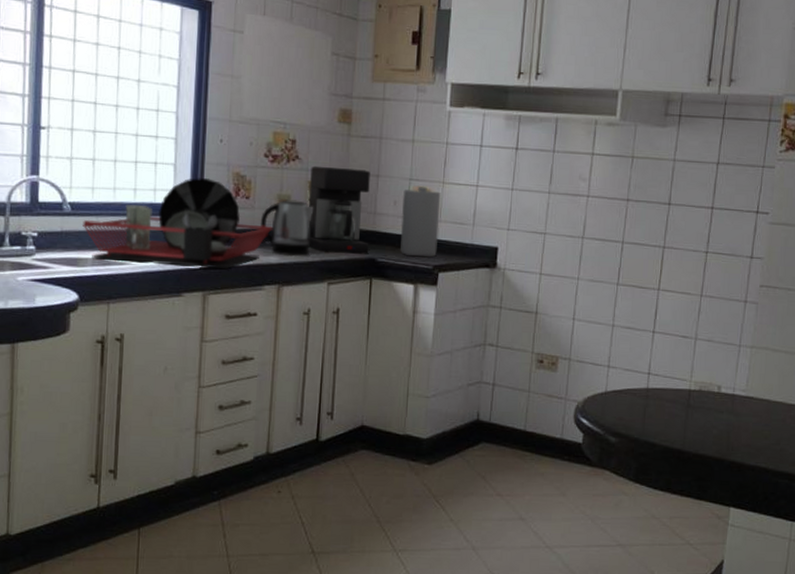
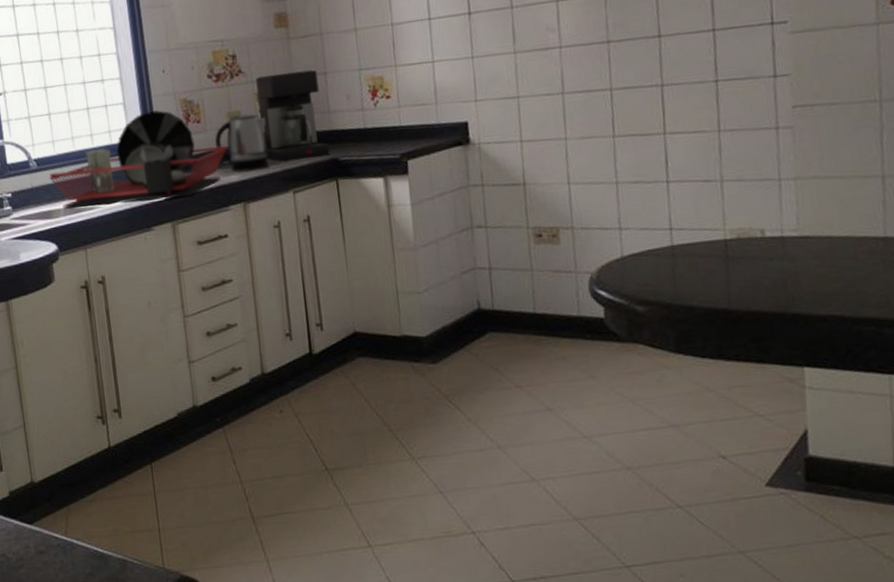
paper towel holder: present [400,186,441,257] -> none [355,74,402,149]

